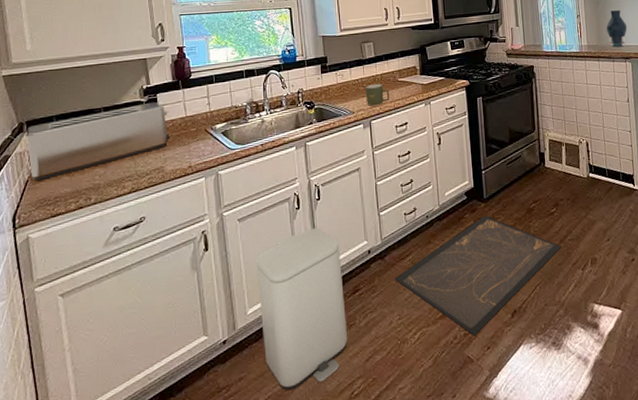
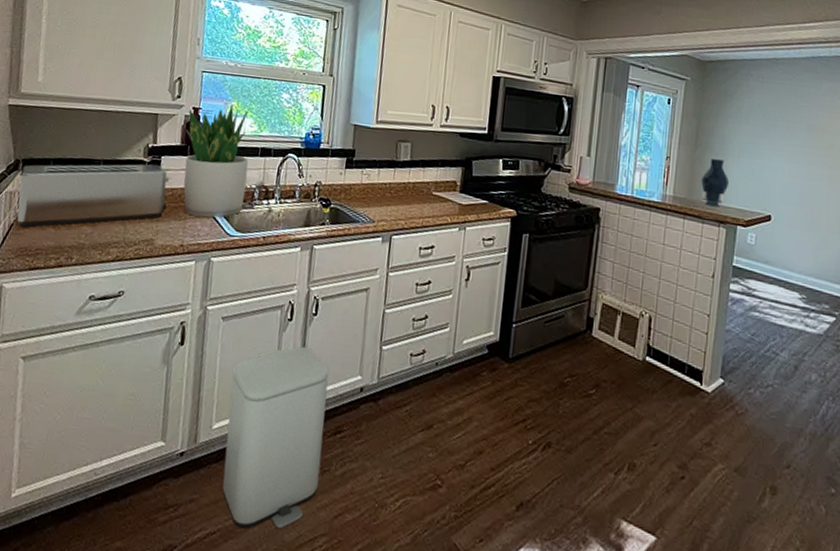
planter: none [174,39,238,140] -> present [183,105,249,218]
mug: present [365,83,390,106] -> none [391,192,420,220]
doormat: present [394,216,562,336] -> none [384,379,594,521]

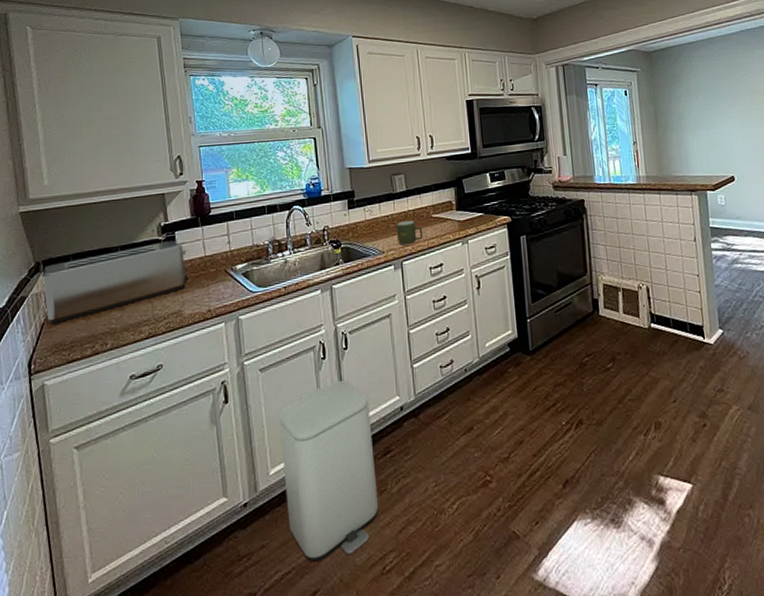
planter: present [183,105,249,218] -> none [193,172,260,281]
mug: none [391,192,420,220] -> present [396,220,423,246]
vase: present [701,159,730,207] -> none [667,136,693,178]

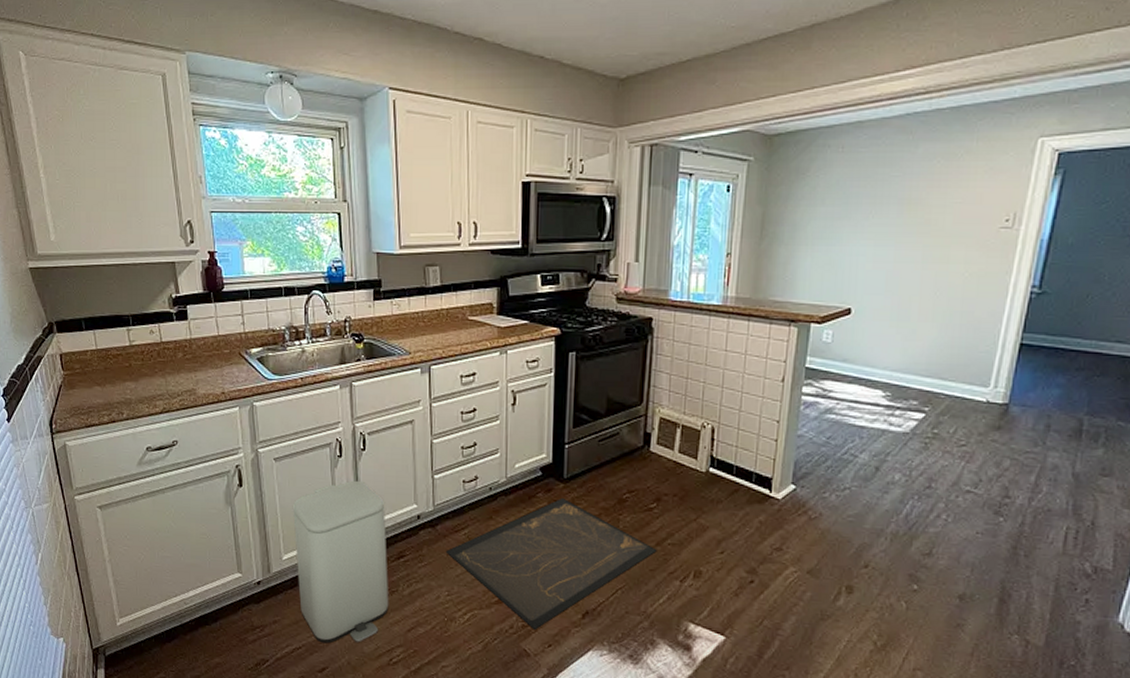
toaster: present [42,240,189,325] -> none [56,314,202,388]
mug: present [396,220,423,246] -> none [426,320,456,348]
doormat: none [429,370,620,508] -> present [445,499,657,629]

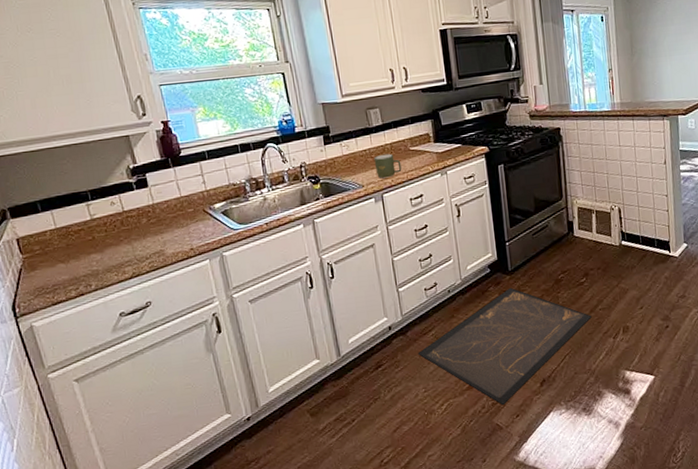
pedal bin: present [292,480,389,644] -> none [272,306,374,461]
mug: none [426,320,456,348] -> present [374,153,402,179]

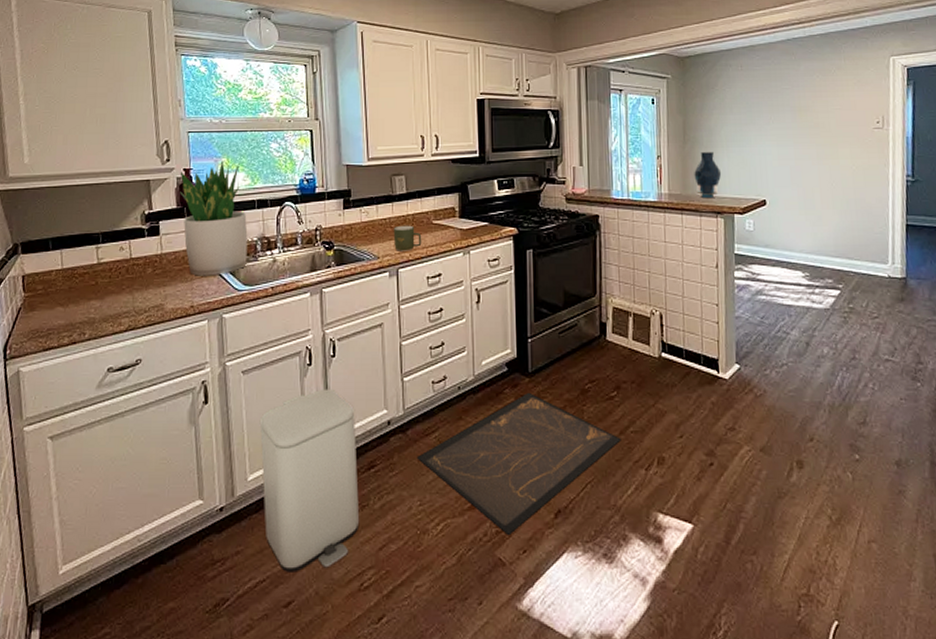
planter: none [158,110,239,221] -> present [180,161,248,276]
pedal bin: none [272,306,374,461] -> present [259,389,360,572]
vase: none [642,61,666,104] -> present [694,152,722,199]

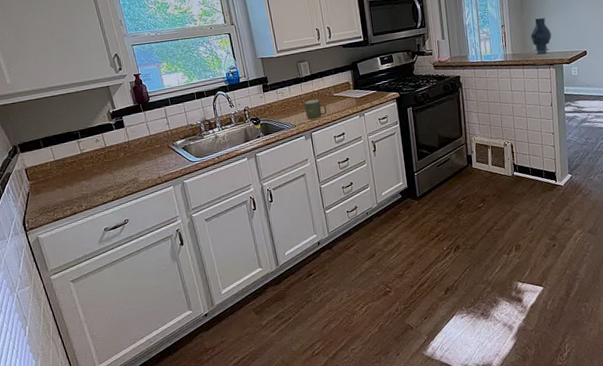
planter: present [180,161,248,276] -> none [131,65,196,155]
pedal bin: present [259,389,360,572] -> none [223,224,307,351]
doormat: present [416,393,621,535] -> none [342,211,488,309]

